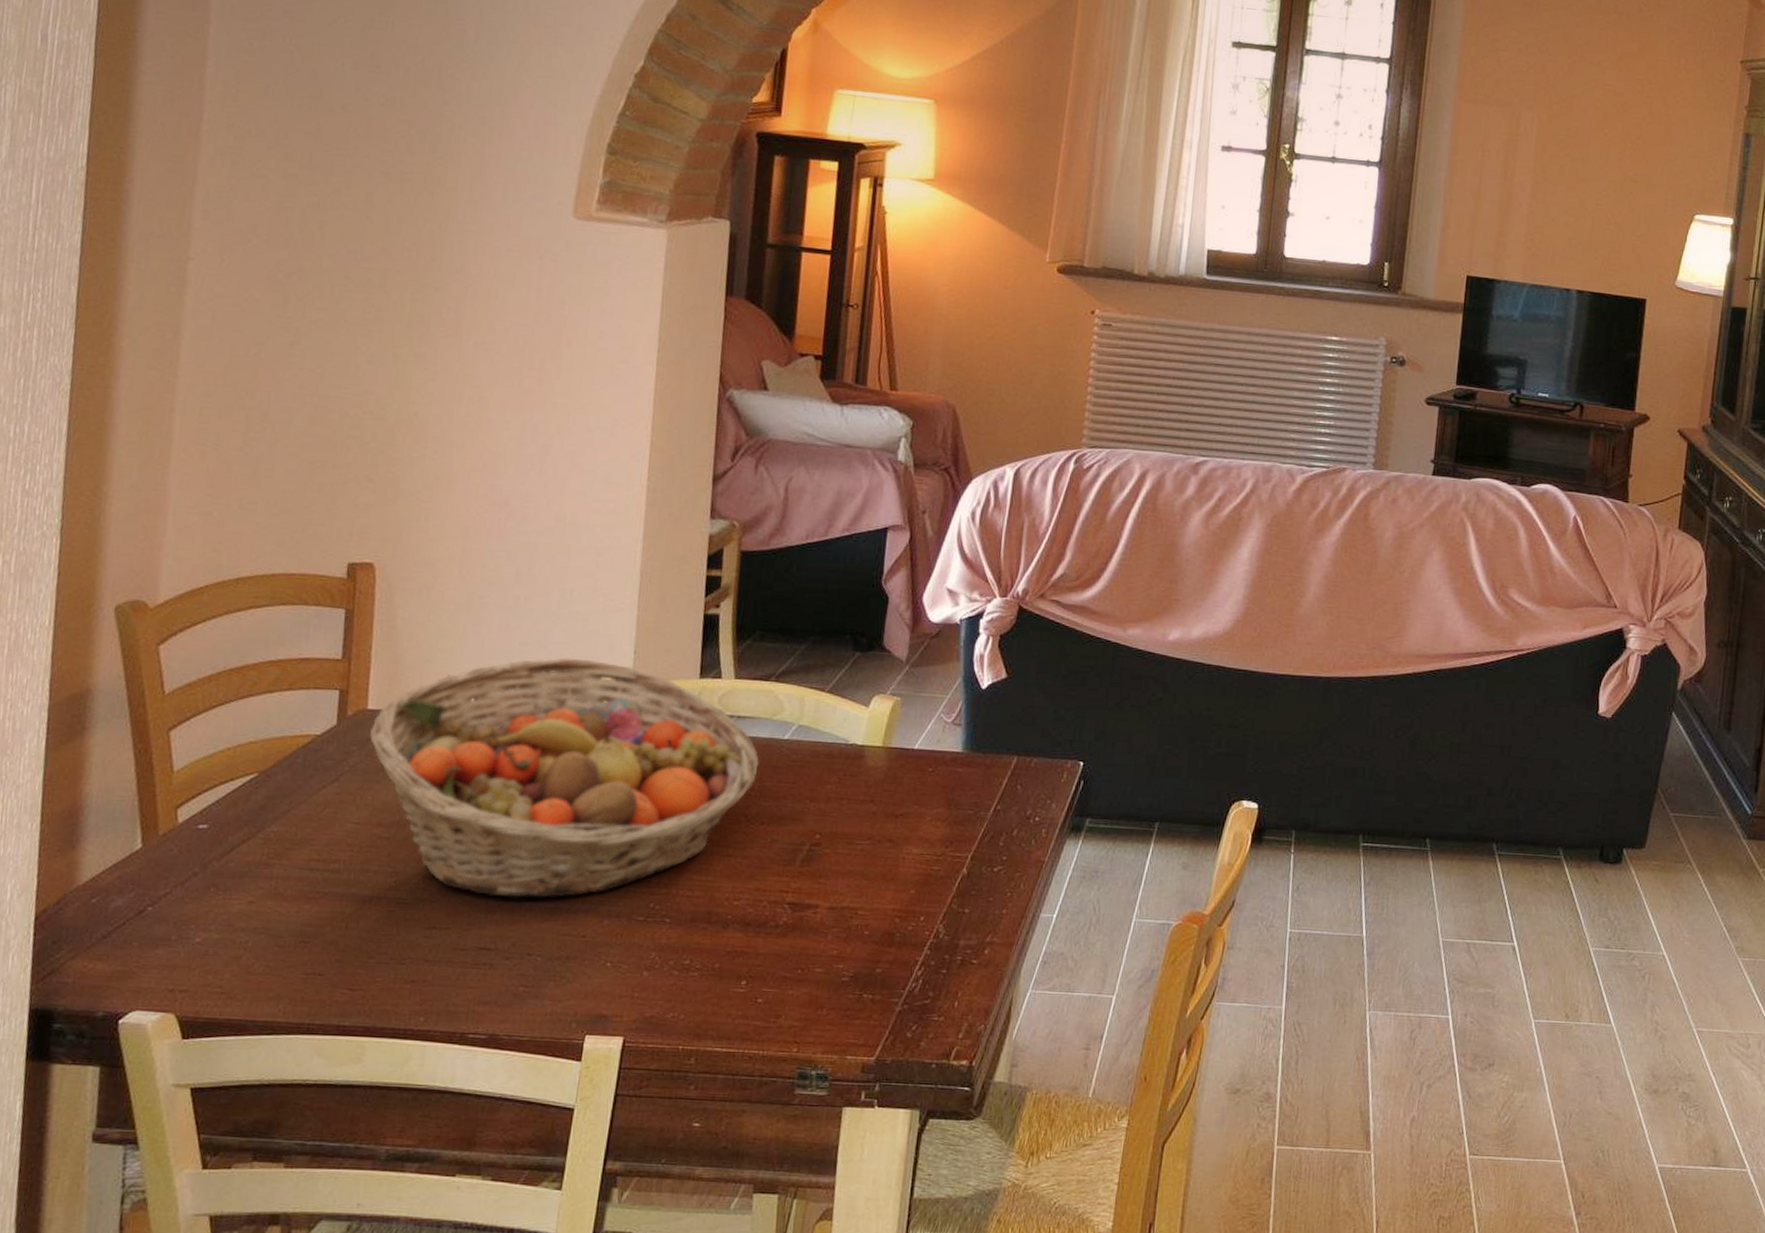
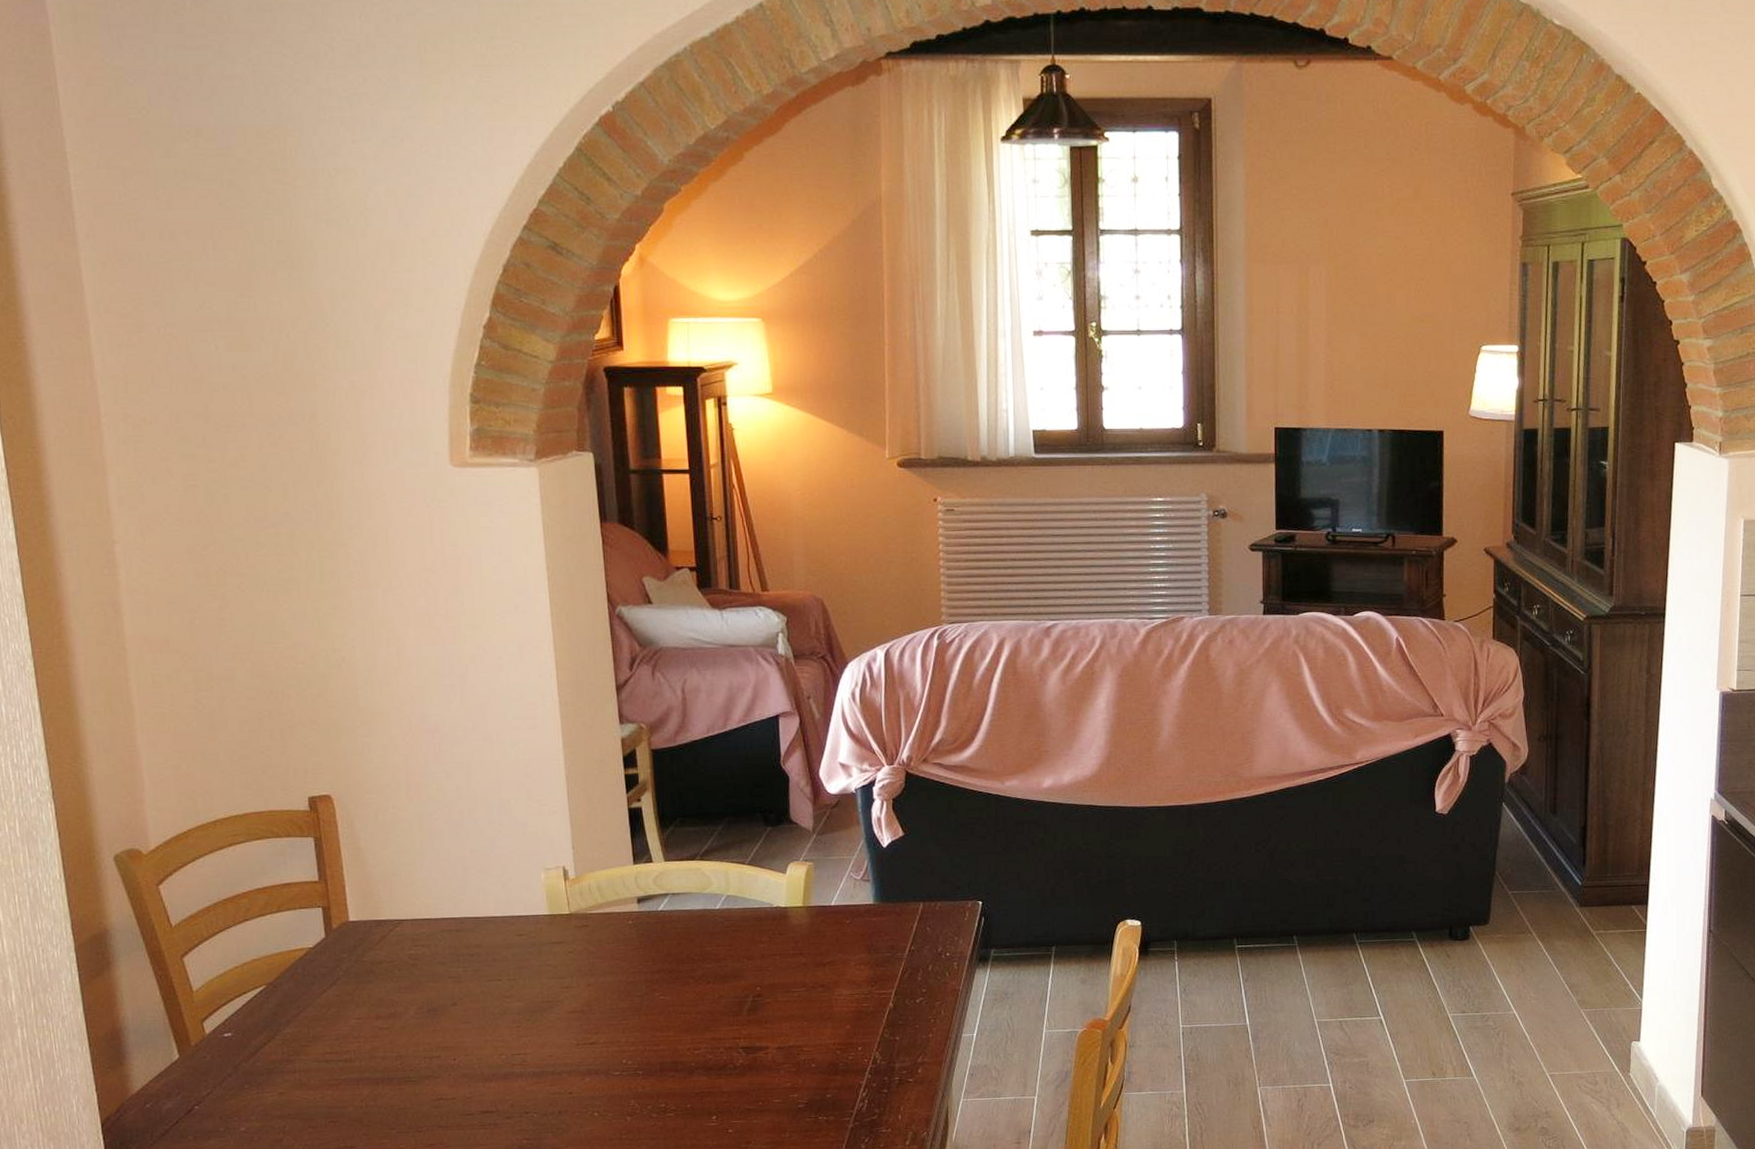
fruit basket: present [370,657,759,898] -> none [355,858,697,1068]

